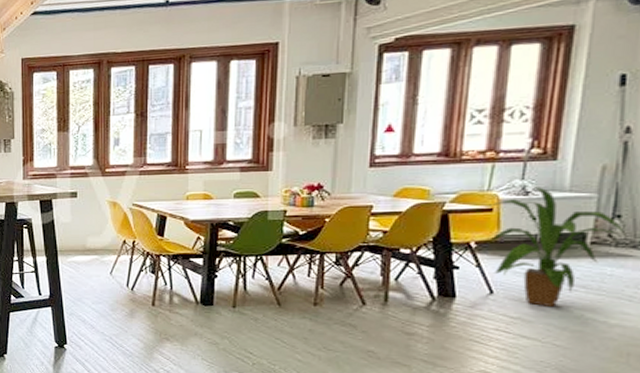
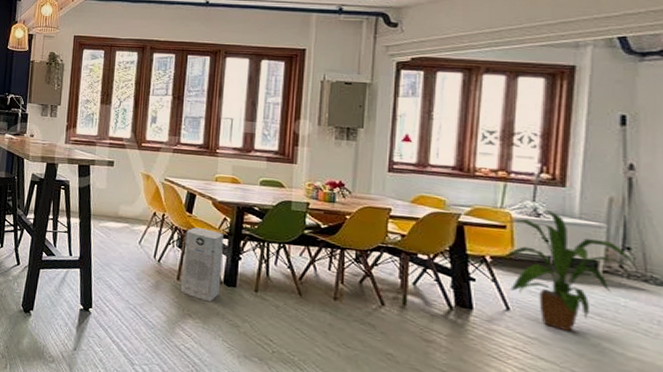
air purifier: none [157,250,198,324] -> present [181,227,224,302]

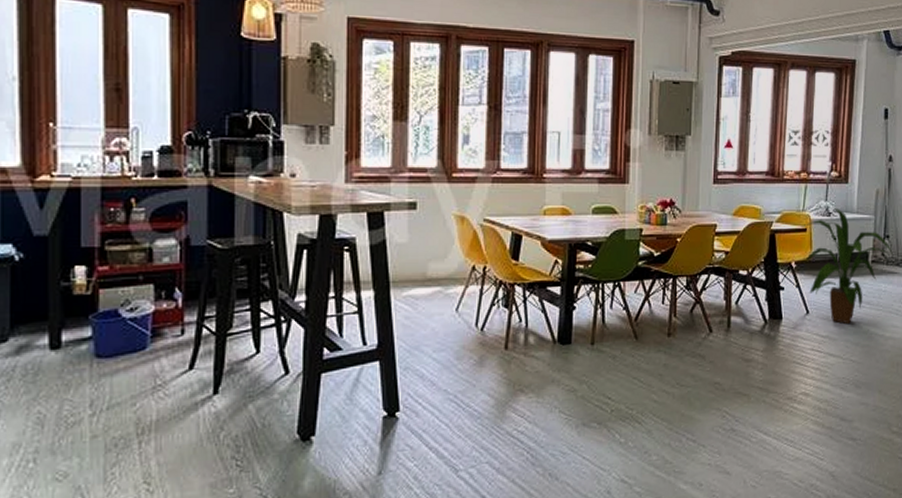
air purifier: present [181,227,224,302] -> none [510,277,555,369]

